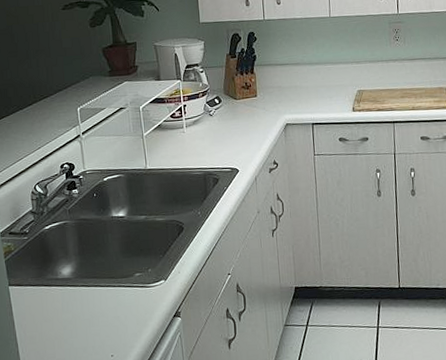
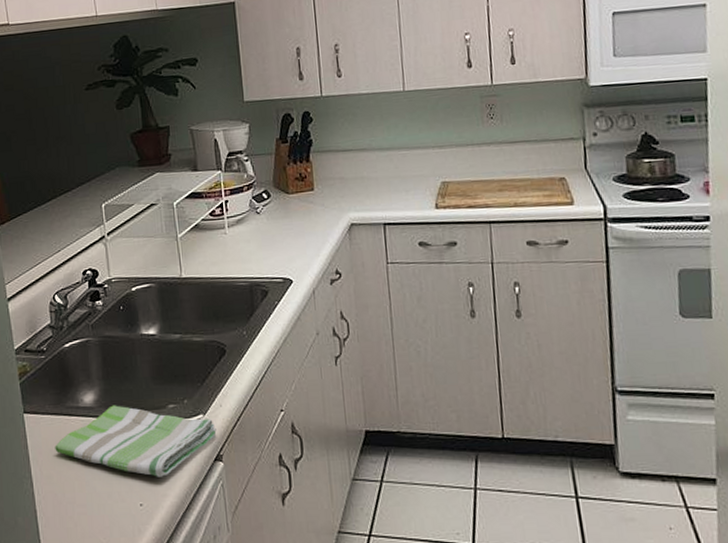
dish towel: none [37,276,176,333] -> present [55,405,217,477]

